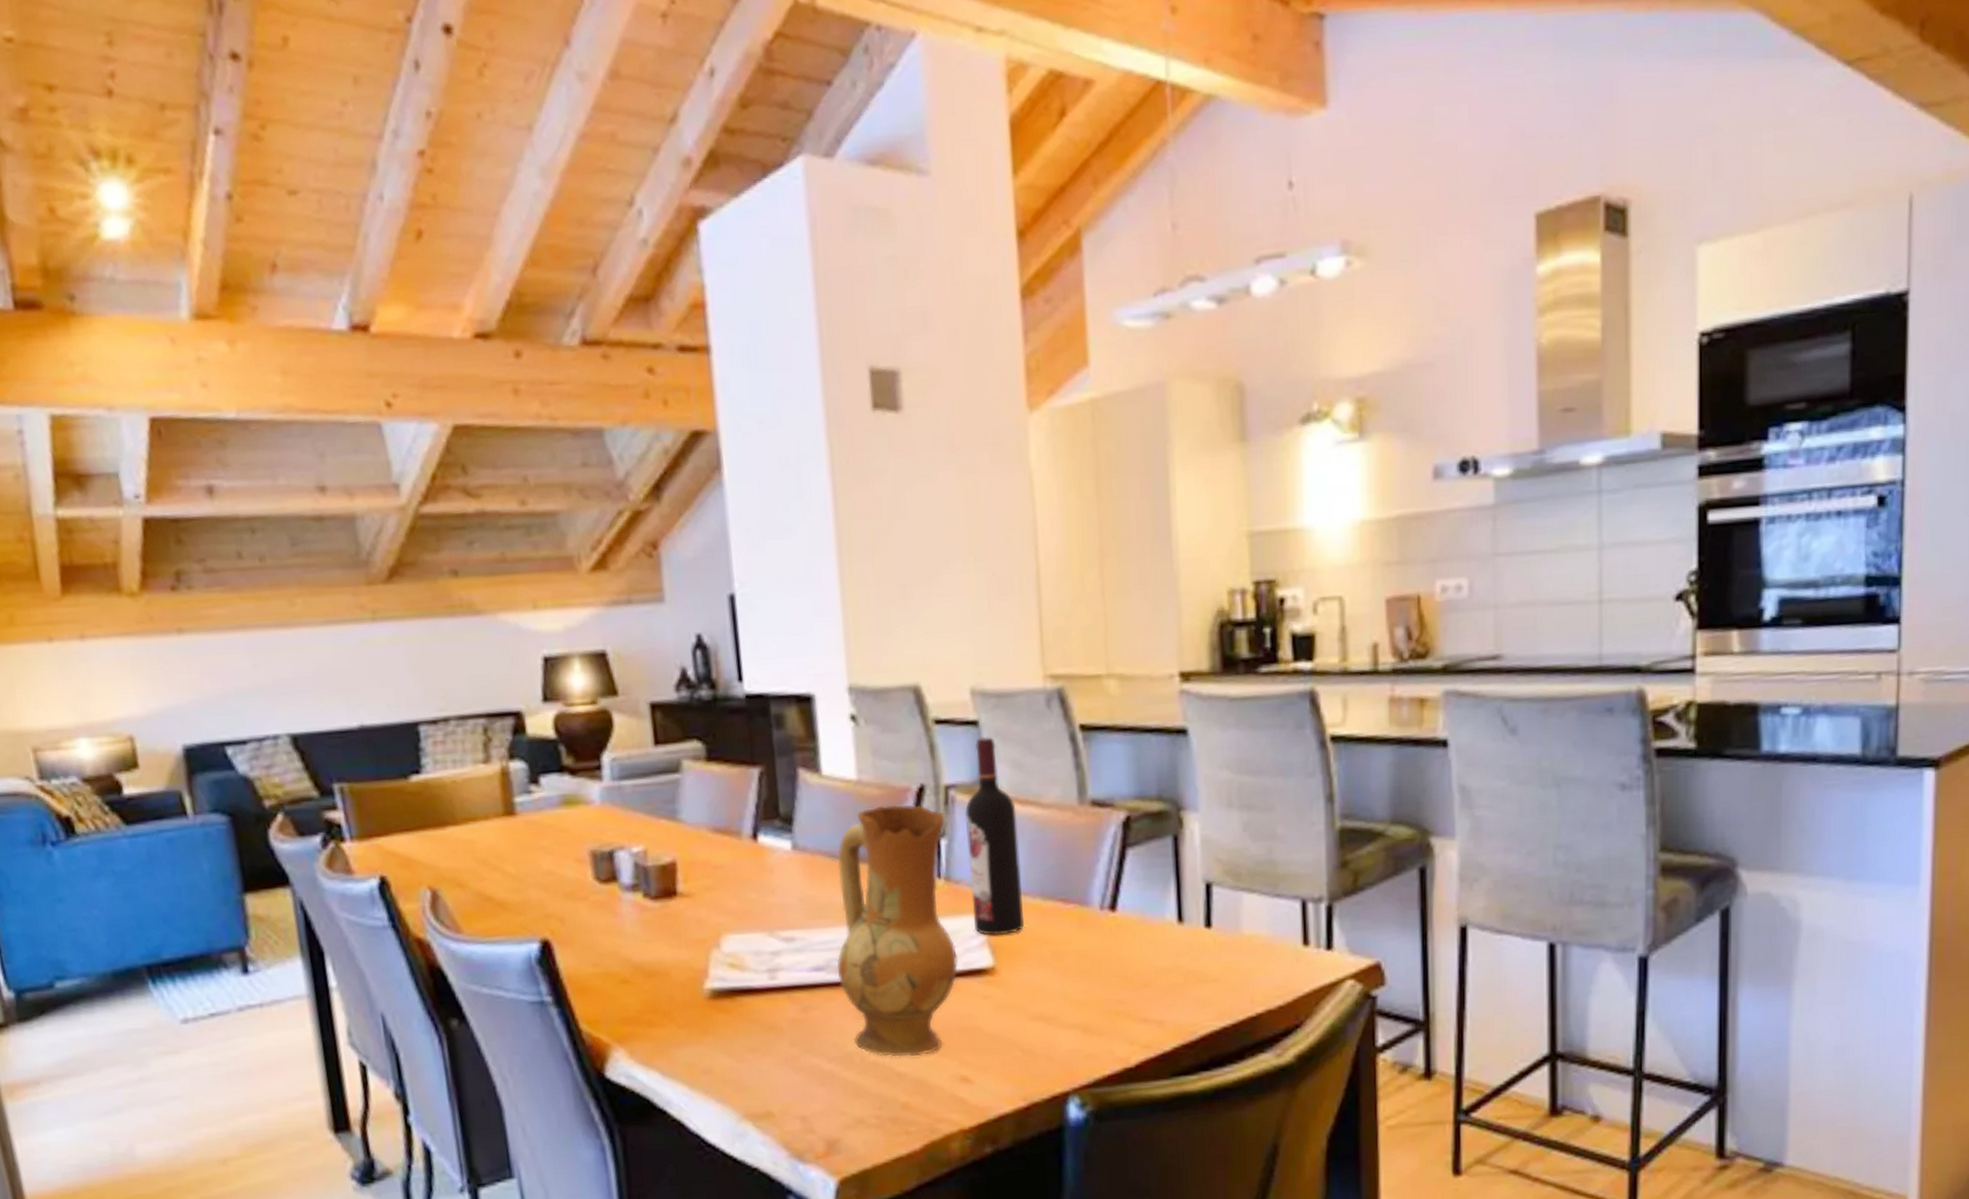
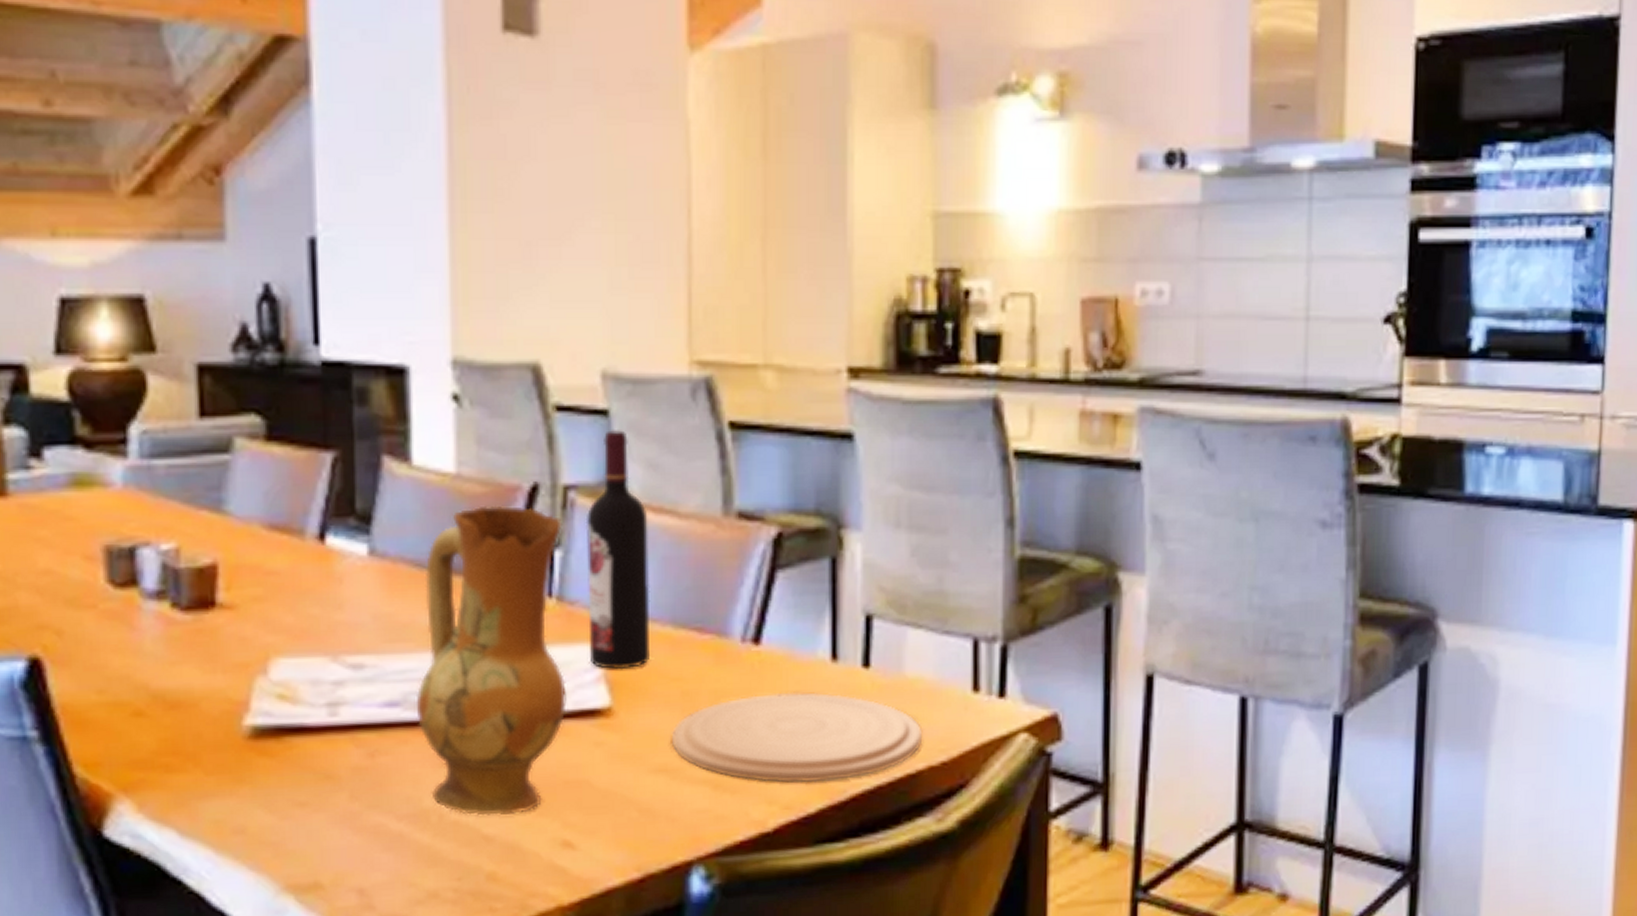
plate: none [1045,949,1261,1027] -> present [671,692,923,783]

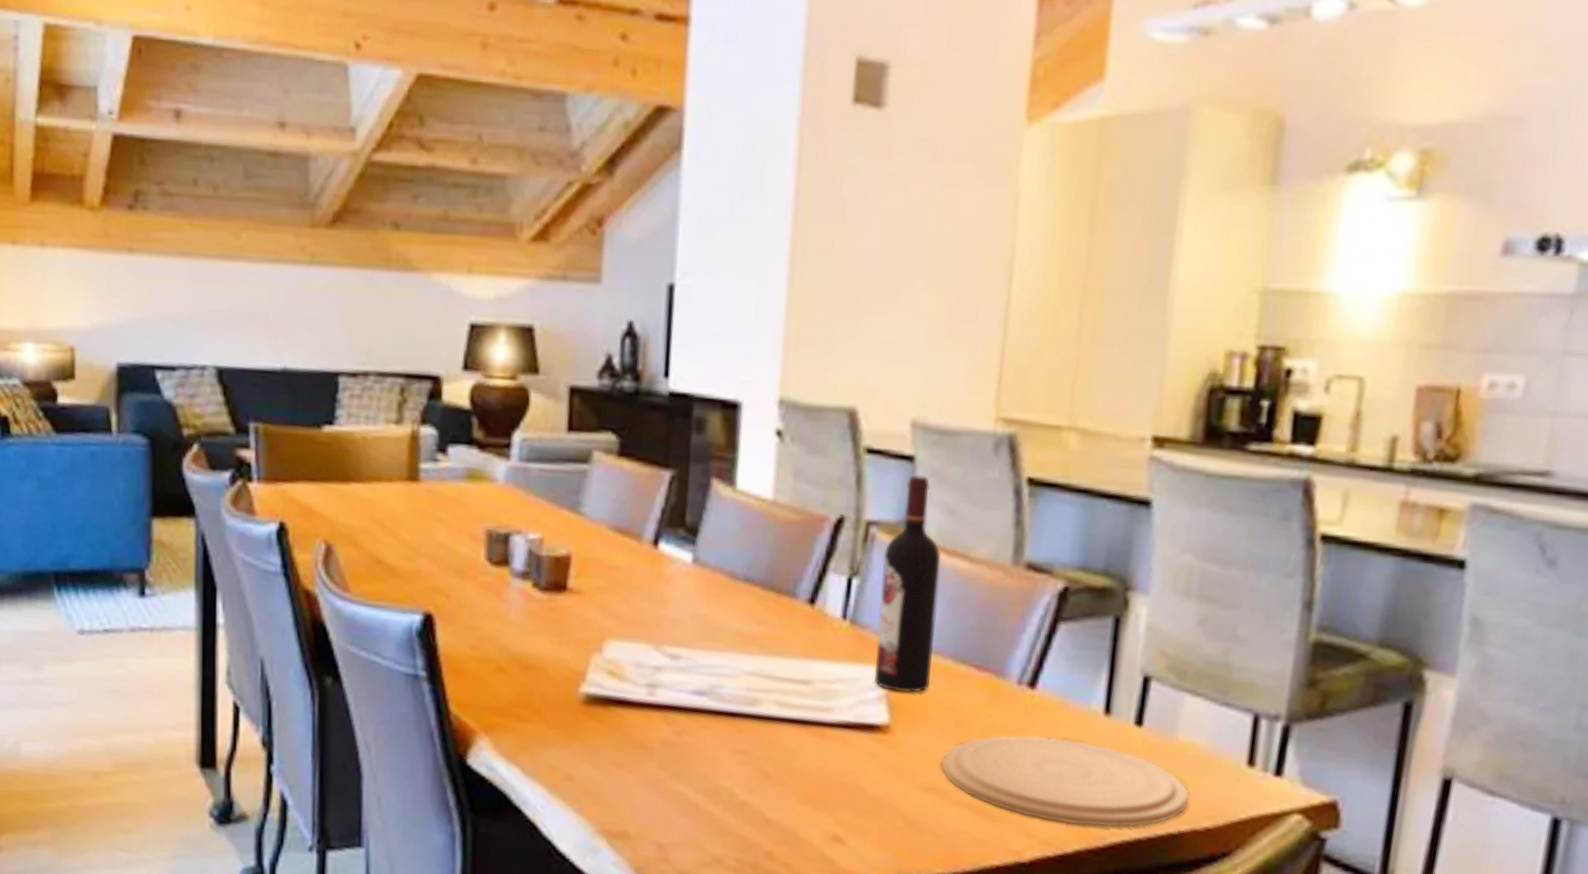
ceramic jug: present [415,505,567,816] -> none [719,530,862,806]

